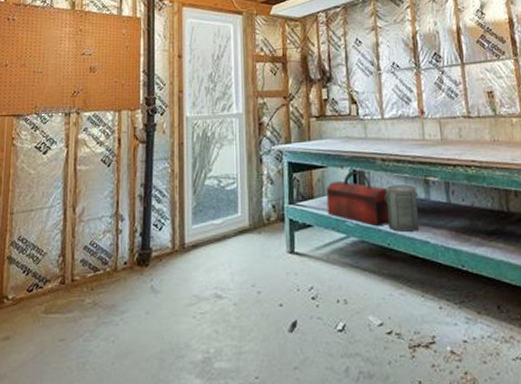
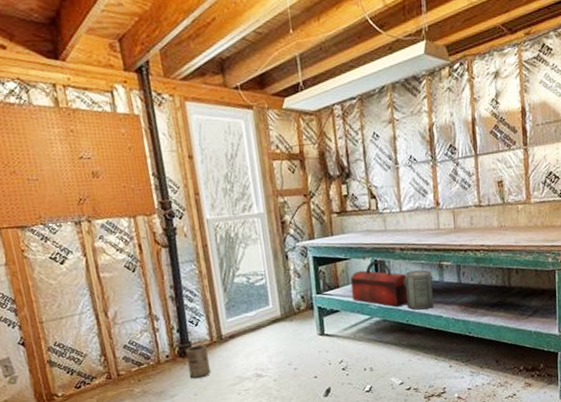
paint can: none [144,252,167,293] -> present [185,344,210,379]

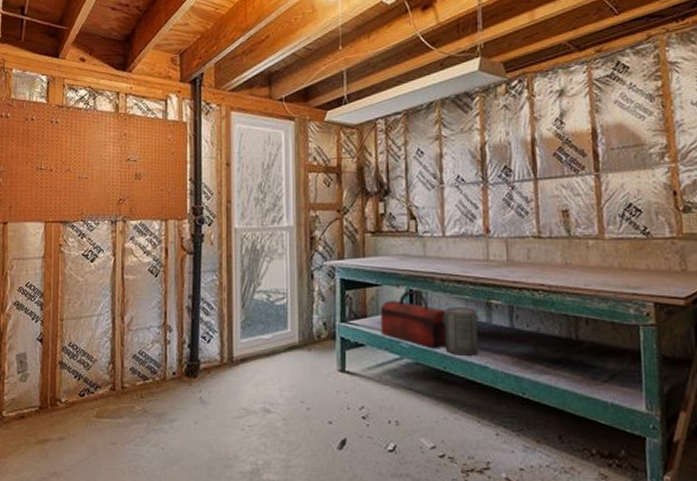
paint can: present [185,344,210,379] -> none [193,364,215,404]

